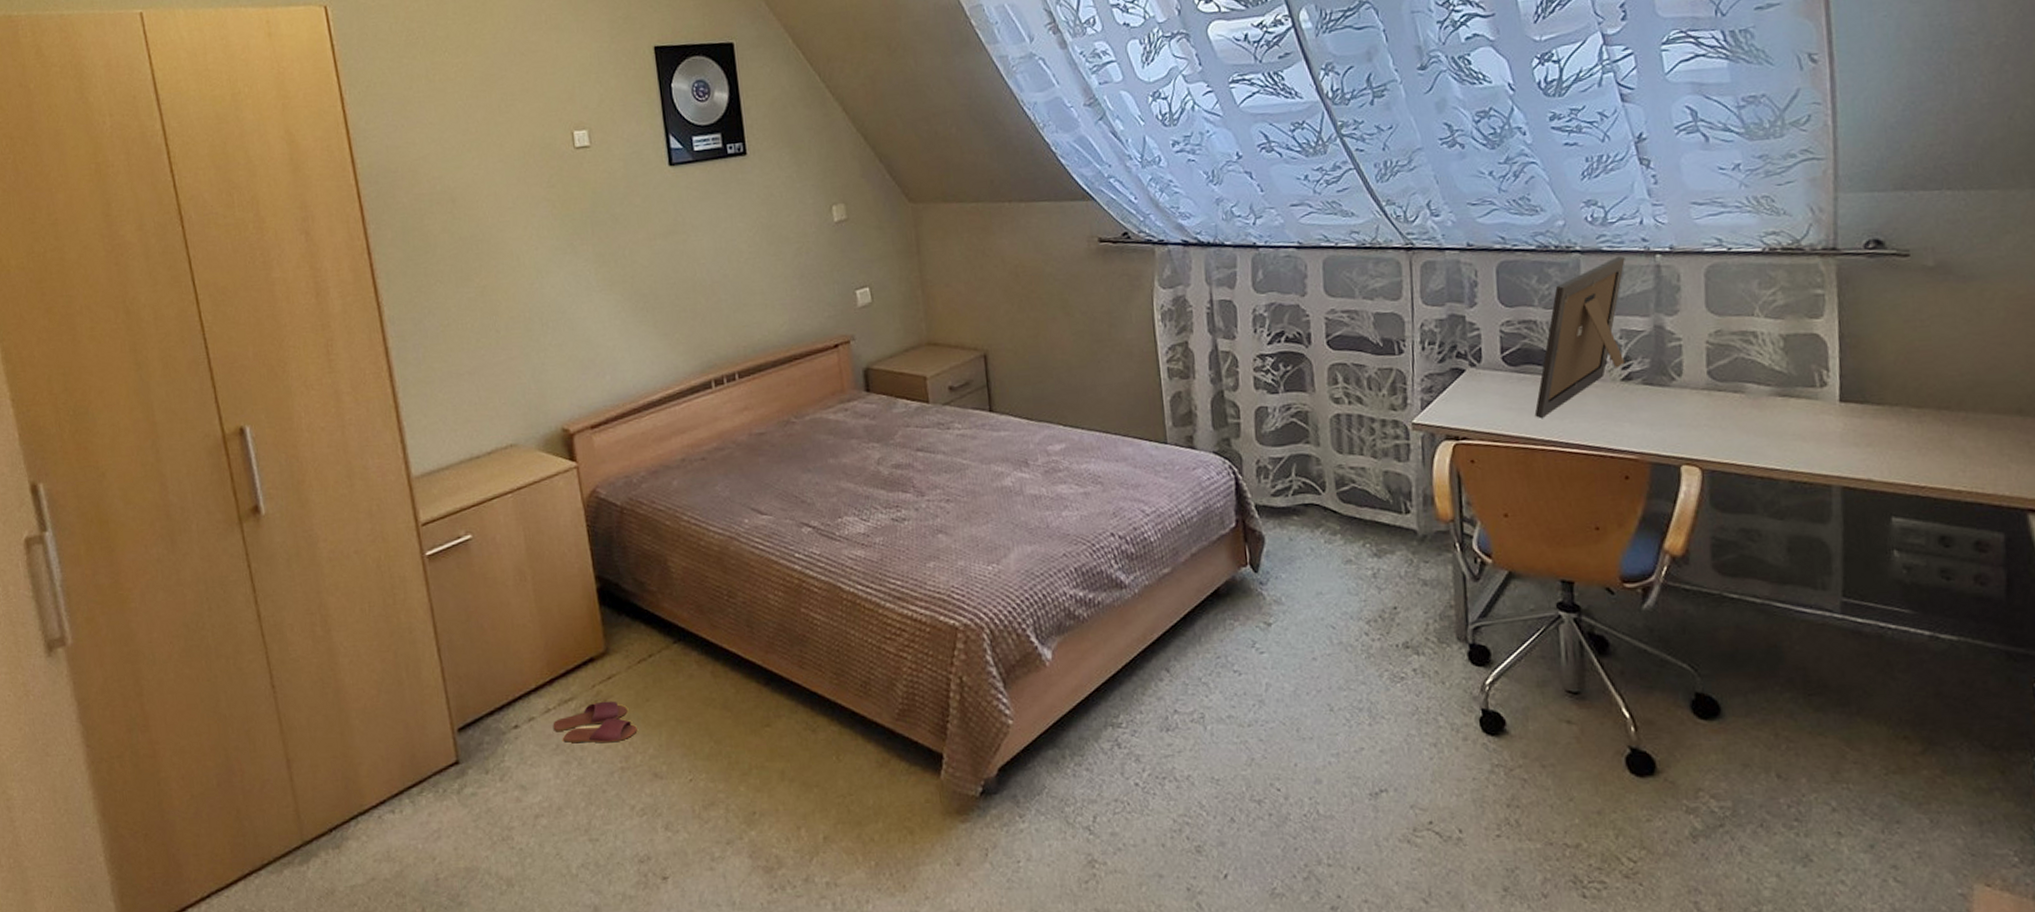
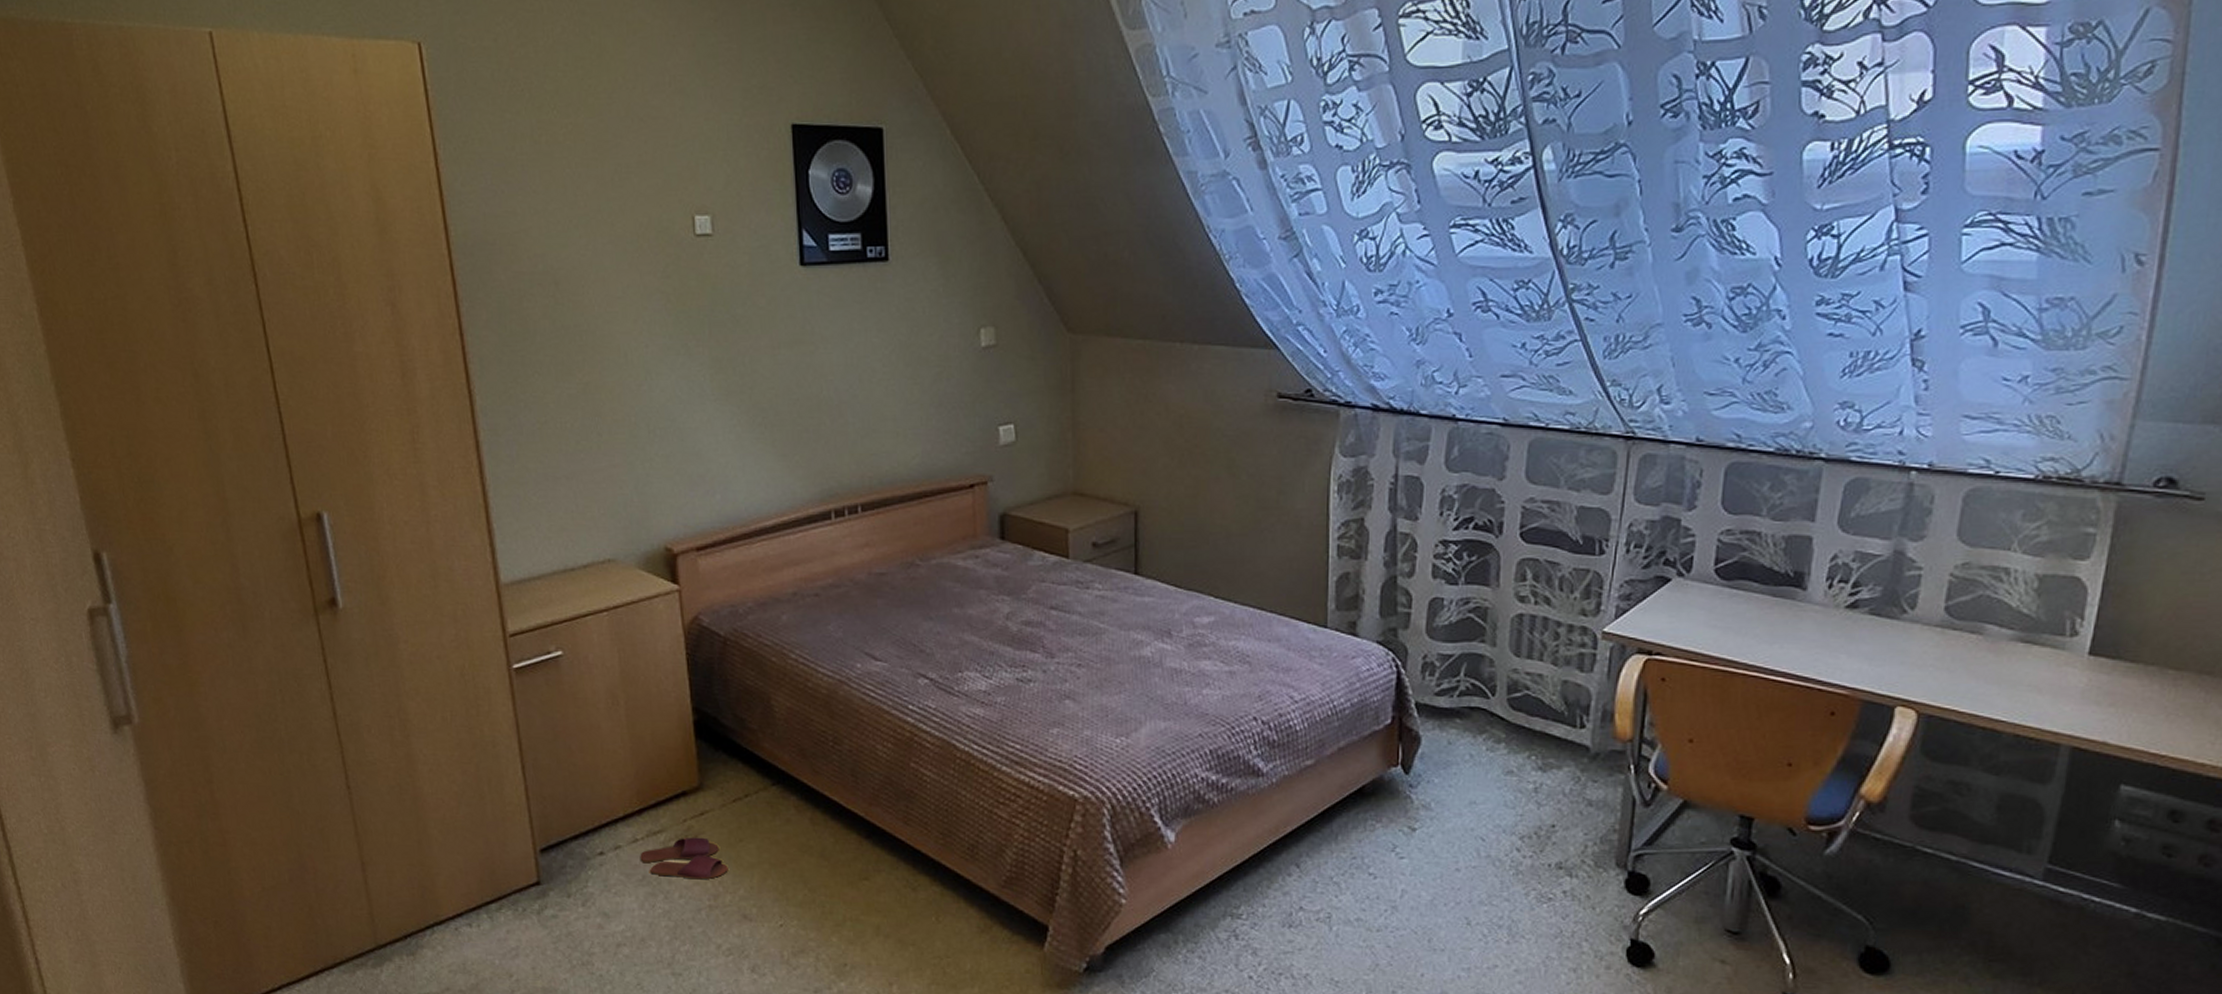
picture frame: present [1534,255,1626,418] -> none [1741,468,1875,640]

